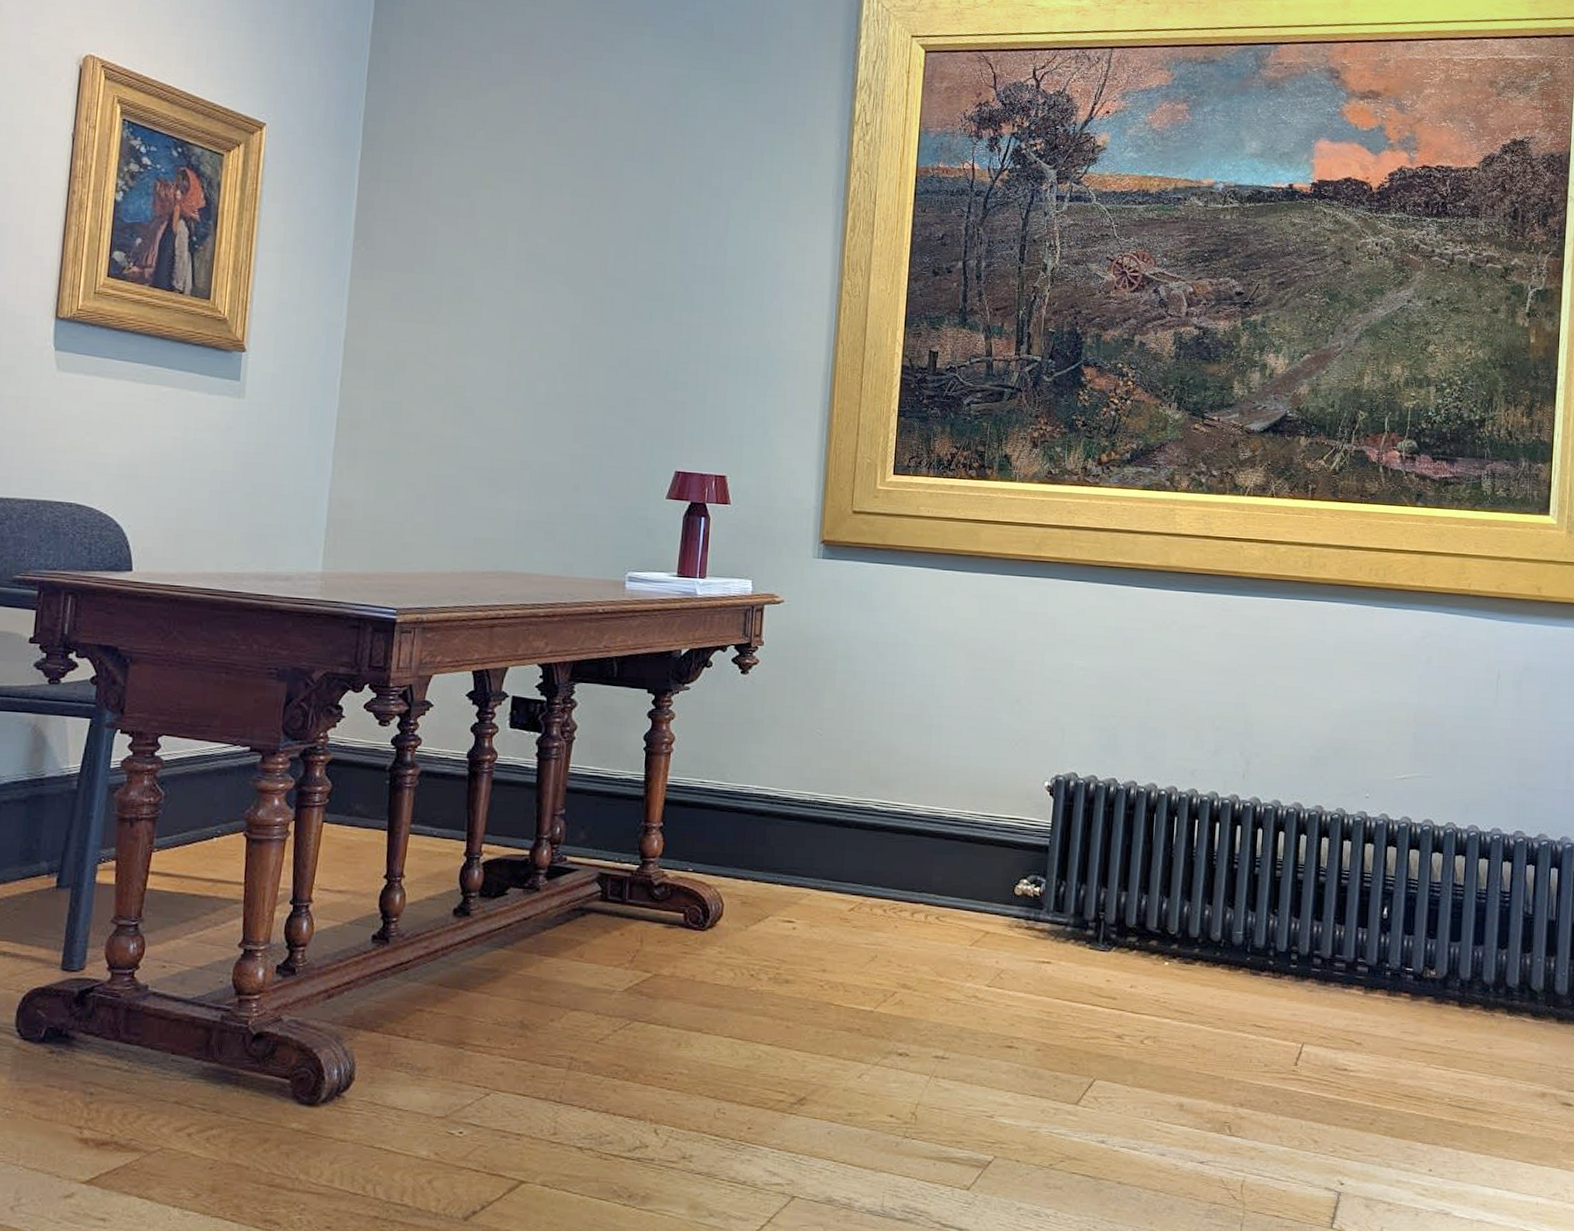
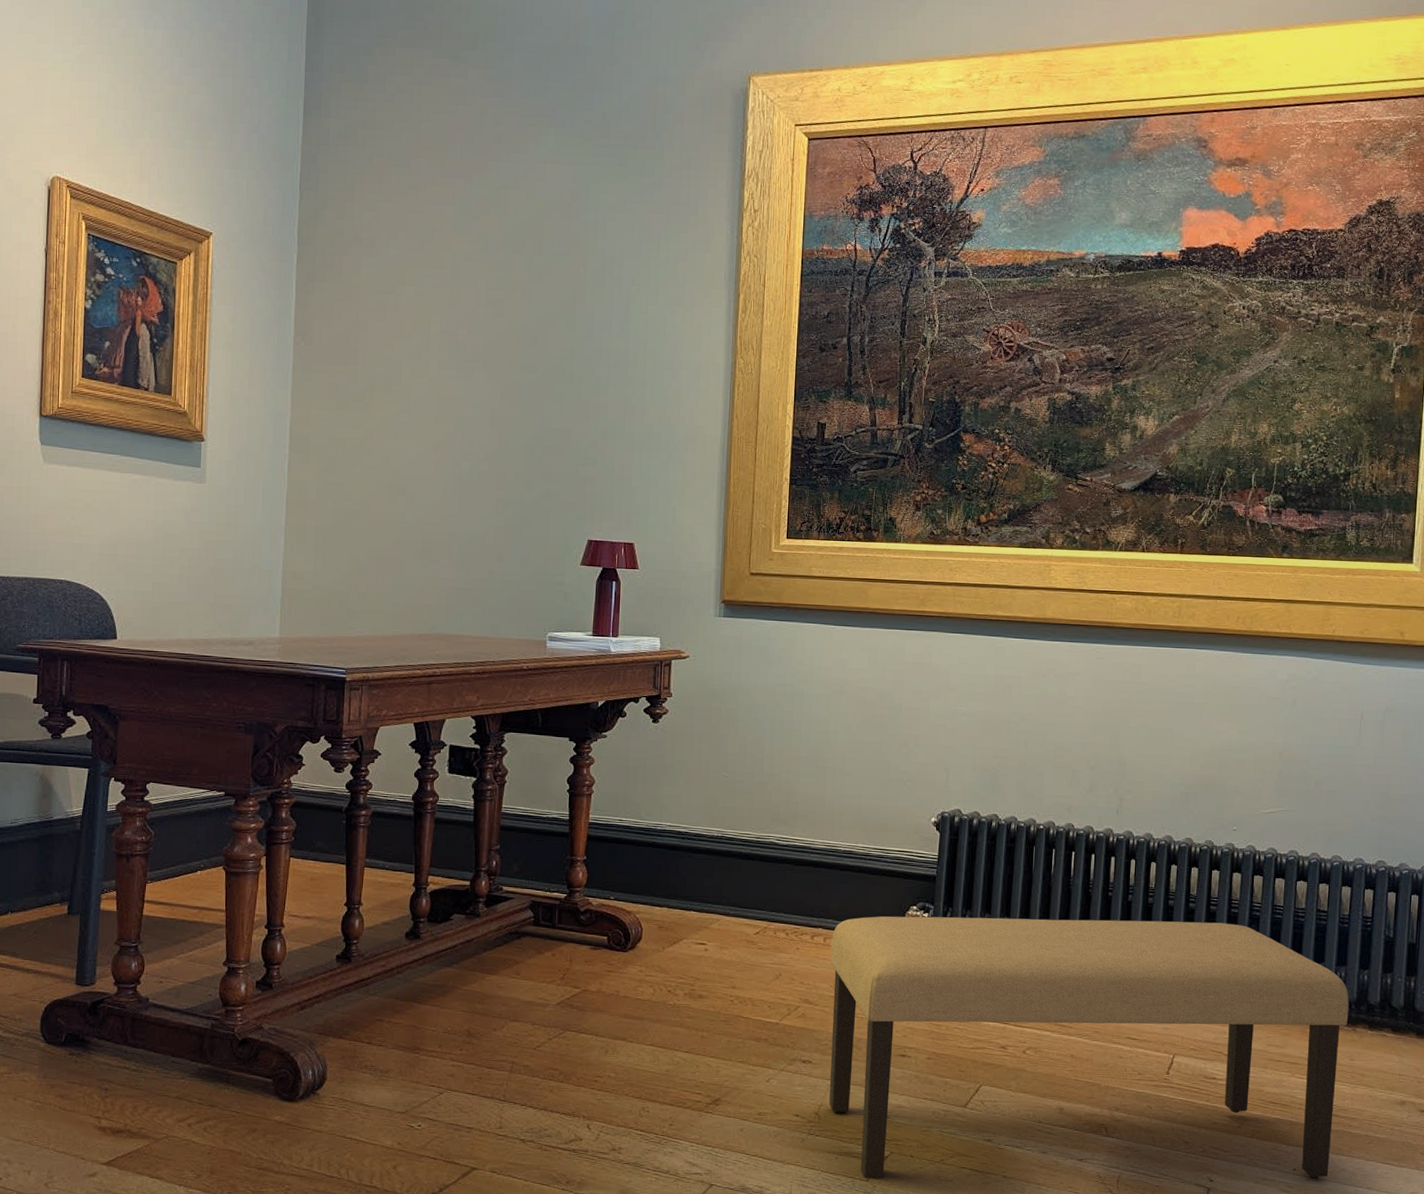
bench: none [928,890,1487,1188] -> present [829,916,1350,1179]

